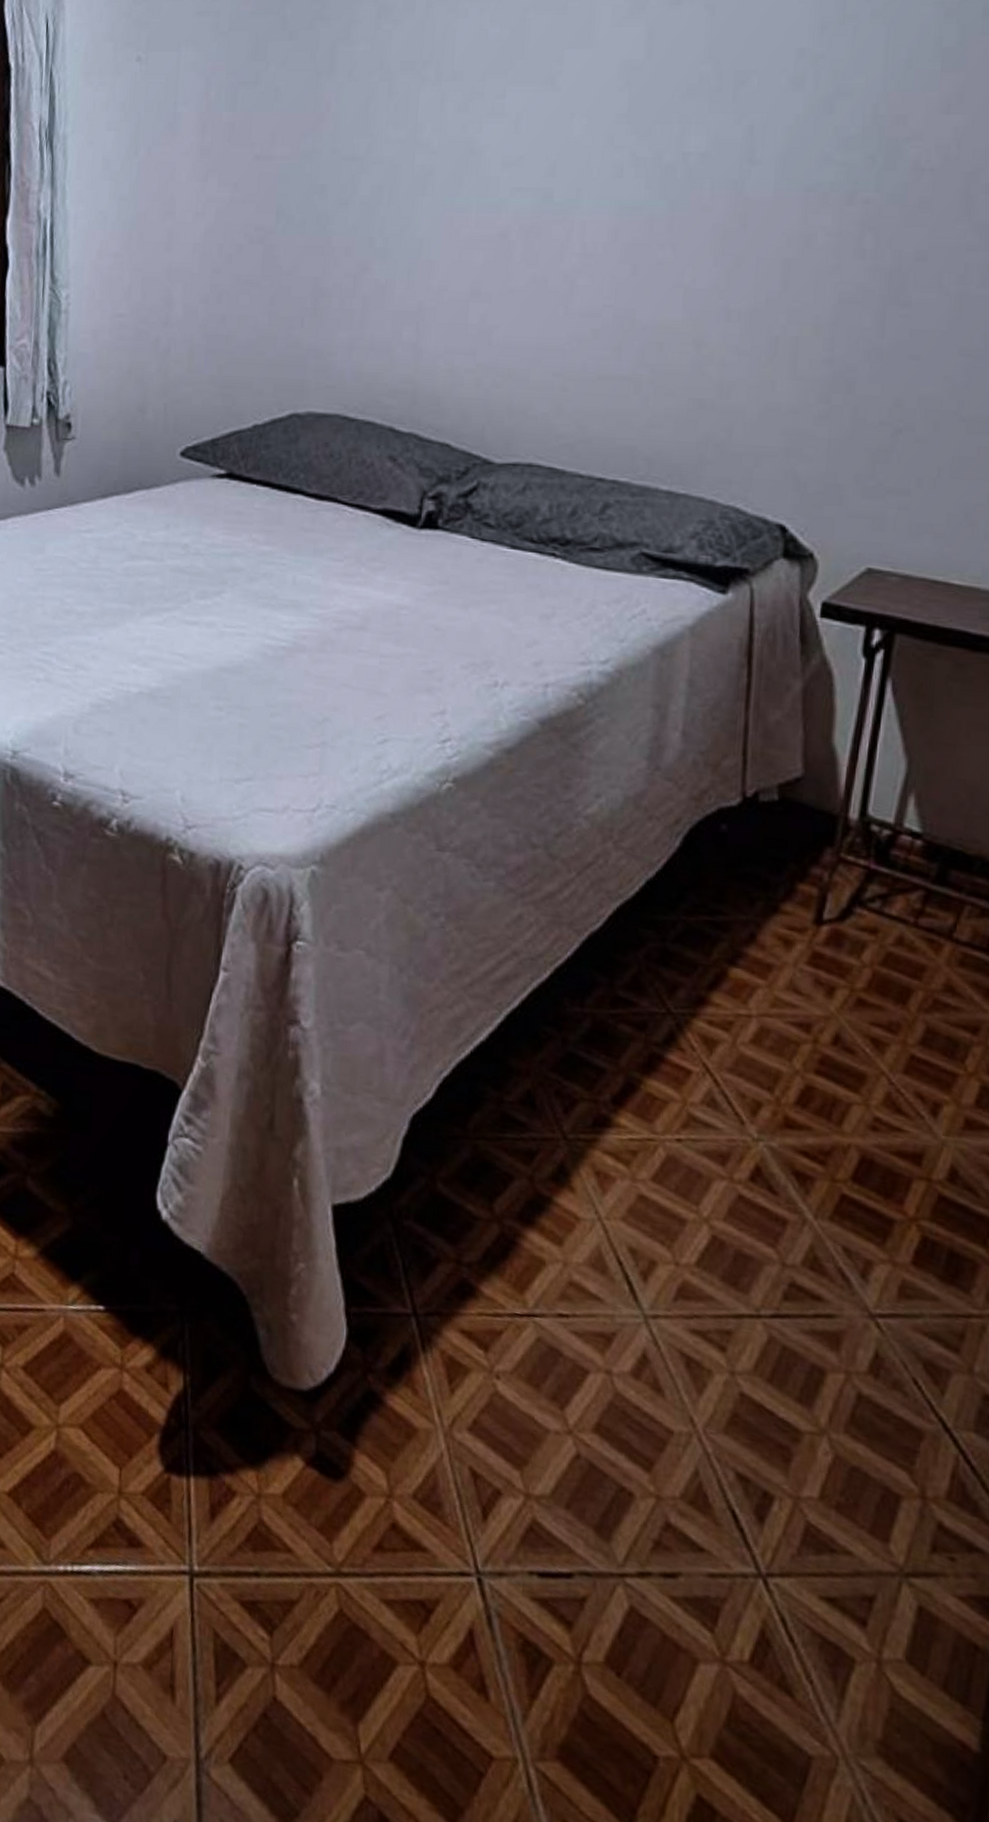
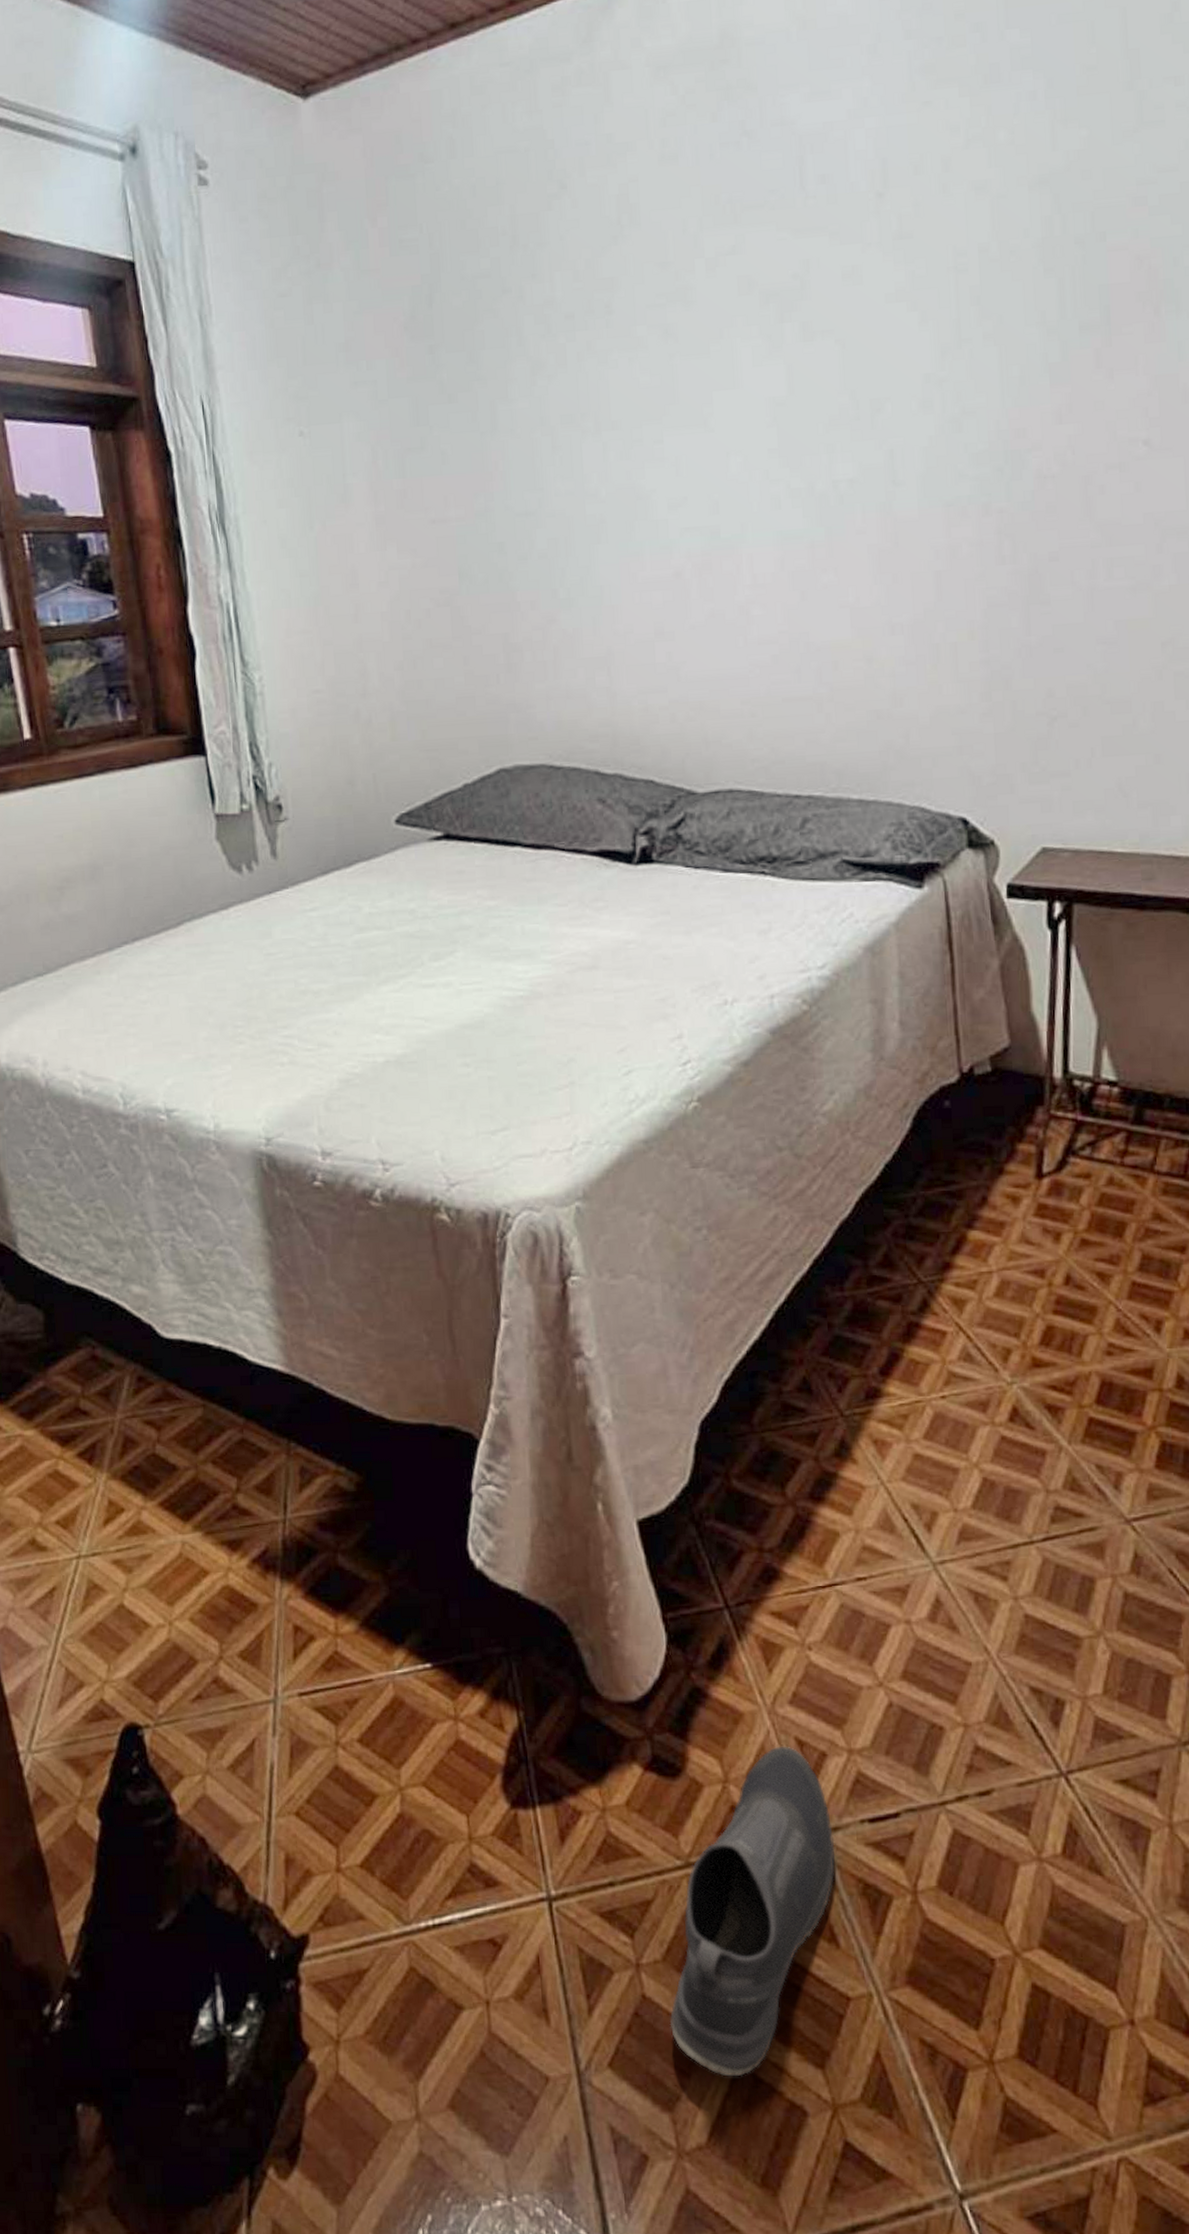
shoe: none [298,1472,498,1809] -> present [669,1746,836,2077]

